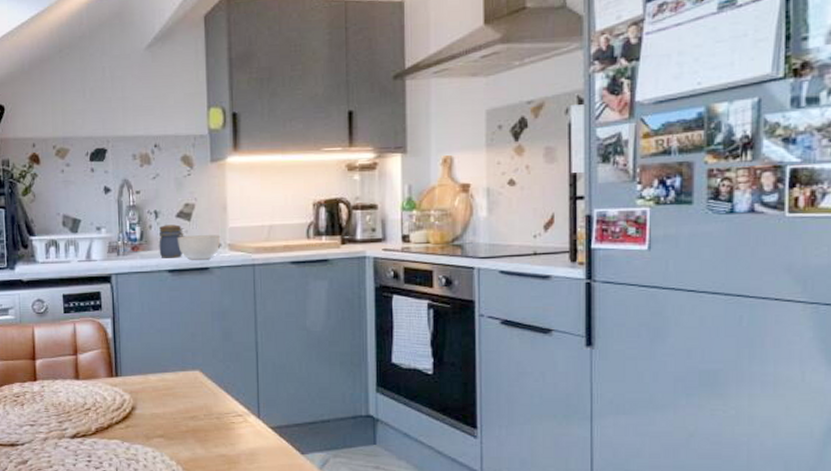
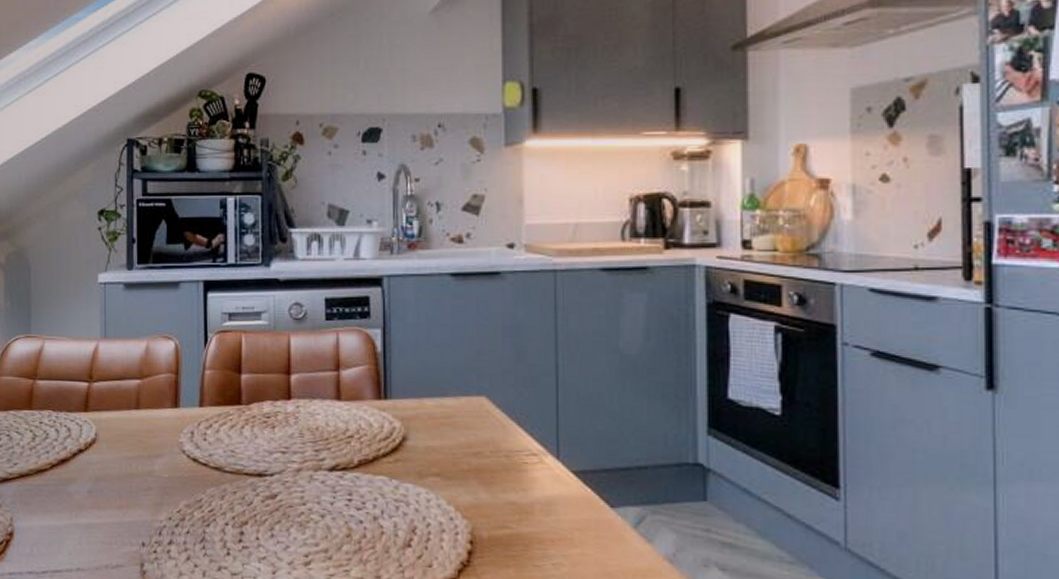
jar: present [159,224,184,258] -> none [440,219,471,259]
bowl: present [176,235,221,260] -> none [462,233,515,263]

